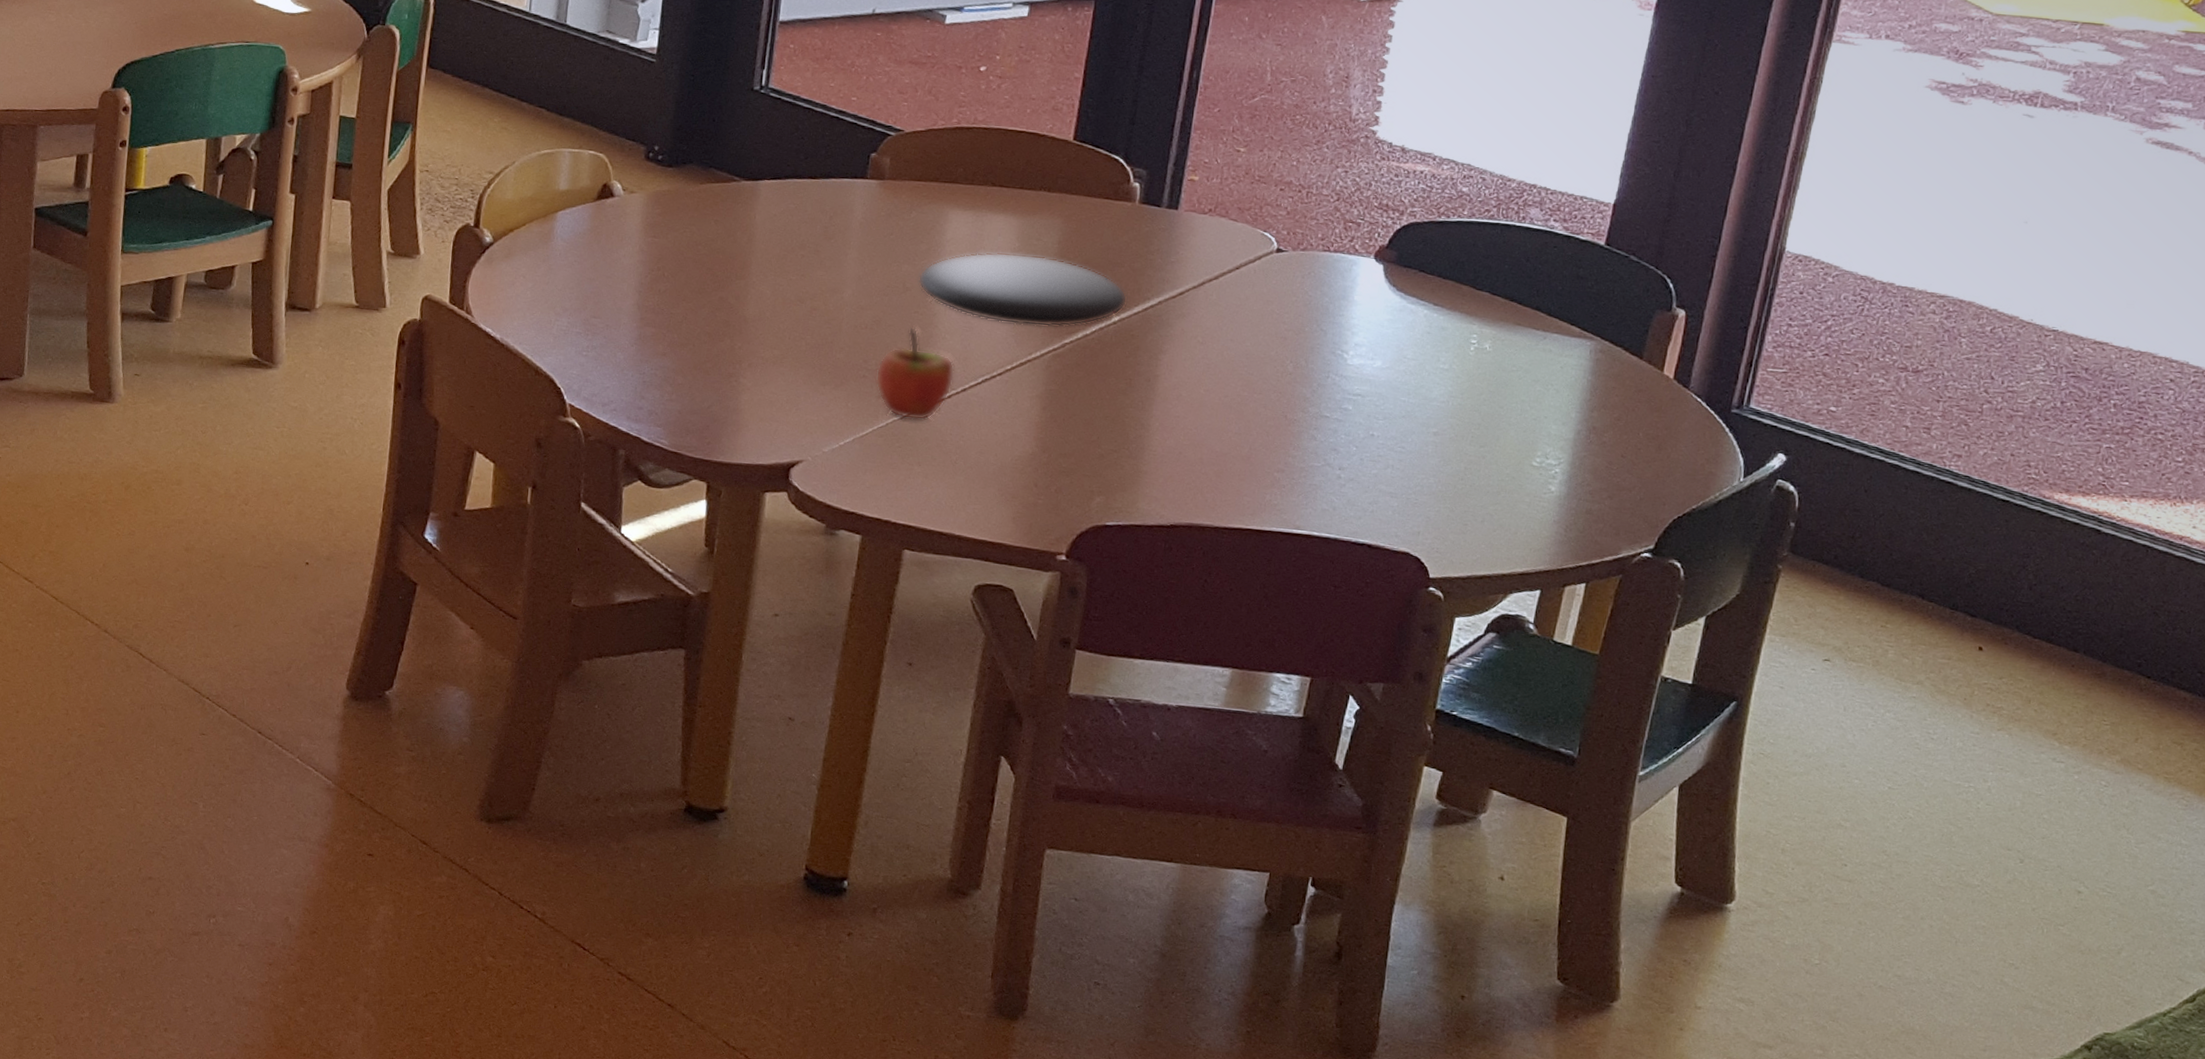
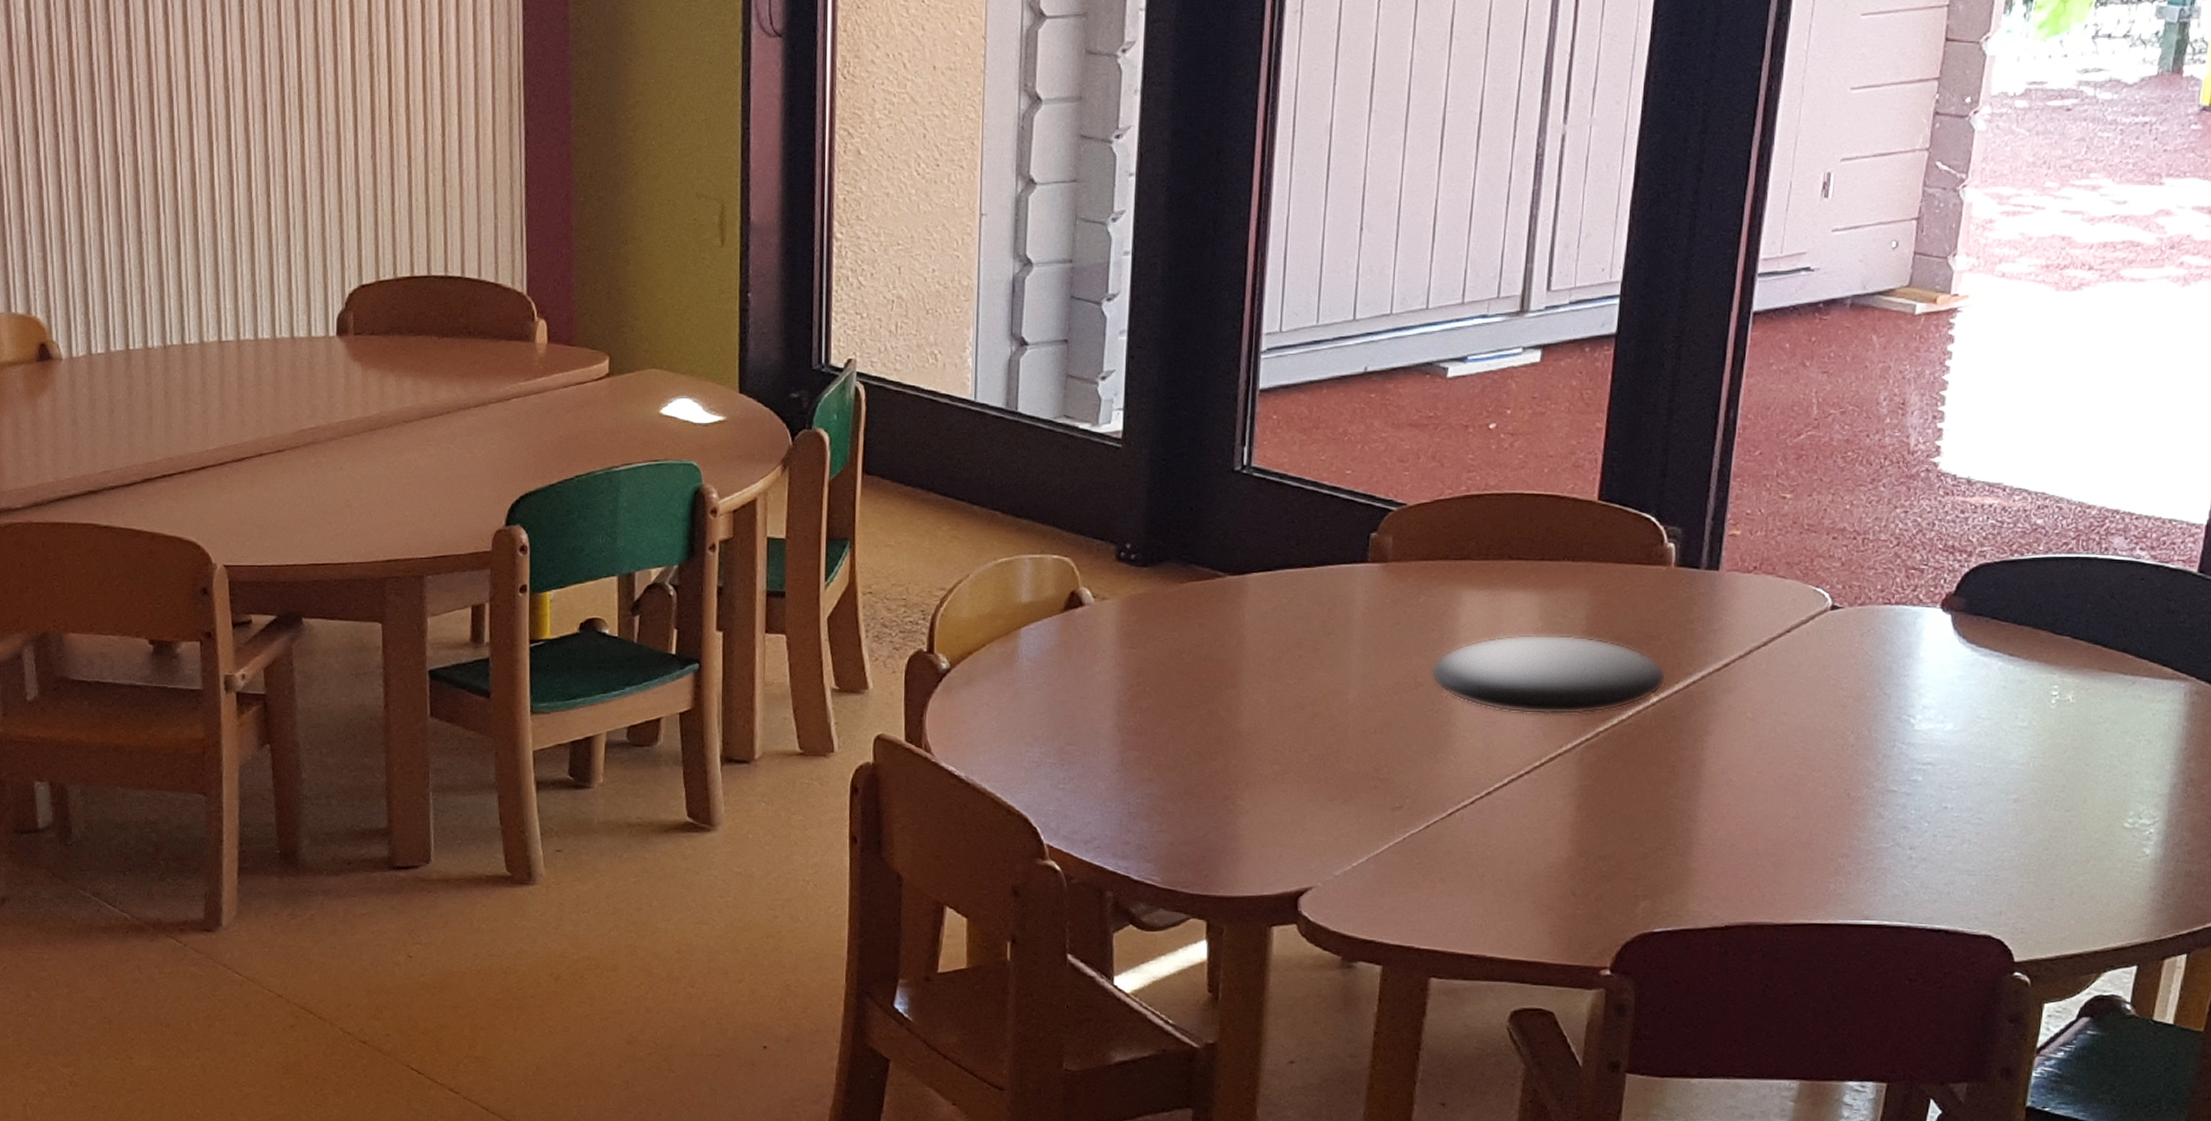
apple: present [875,327,955,421] -> none [1388,728,1477,832]

